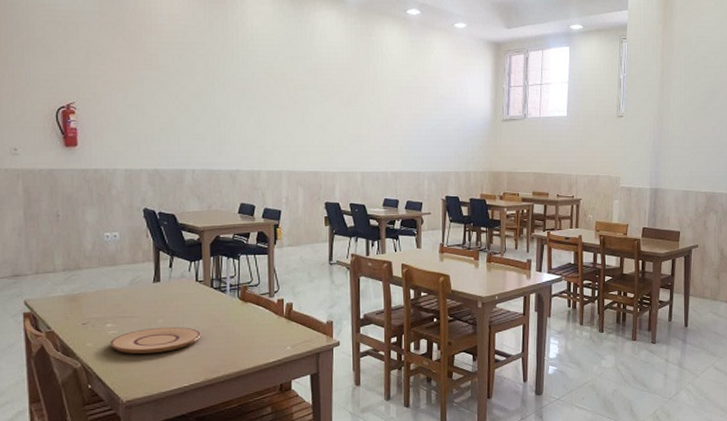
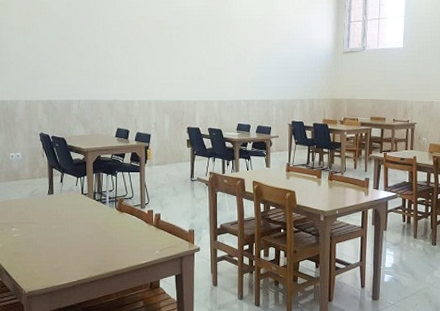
plate: present [109,326,201,354] -> none [14,231,86,253]

